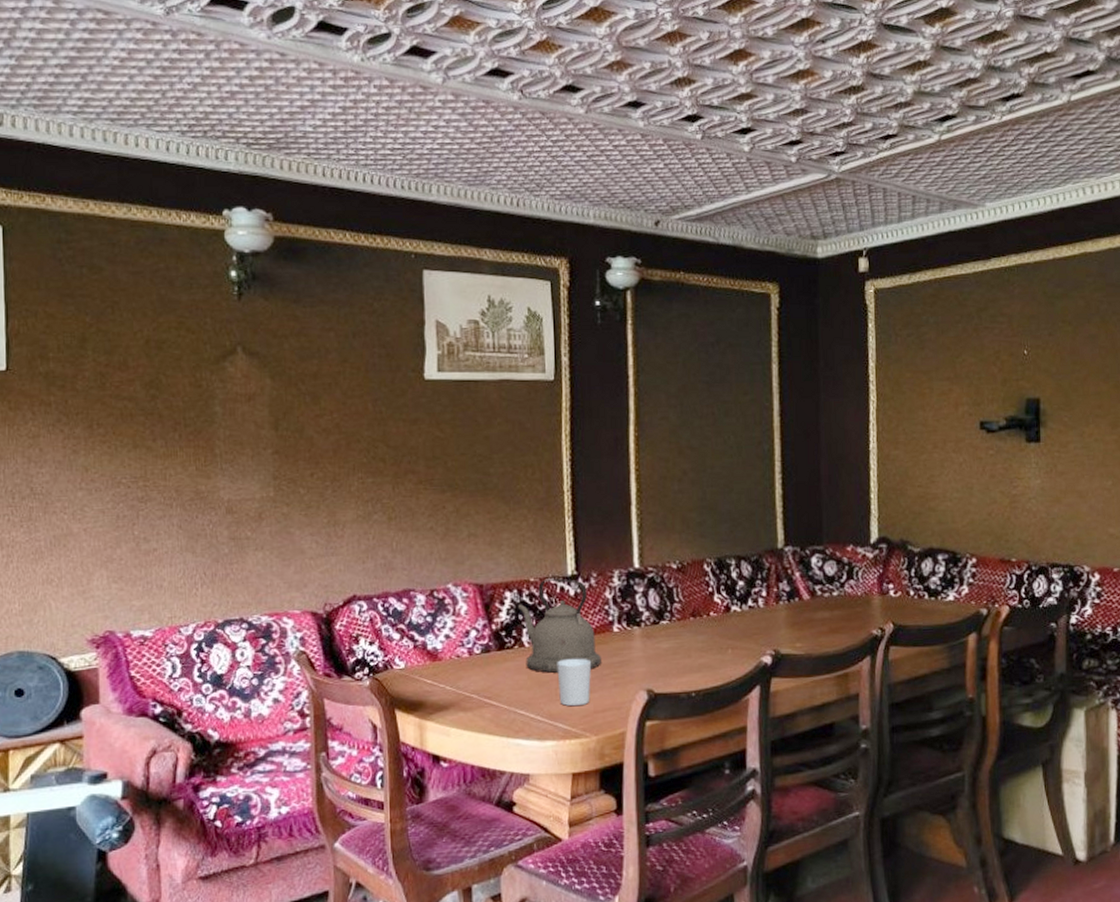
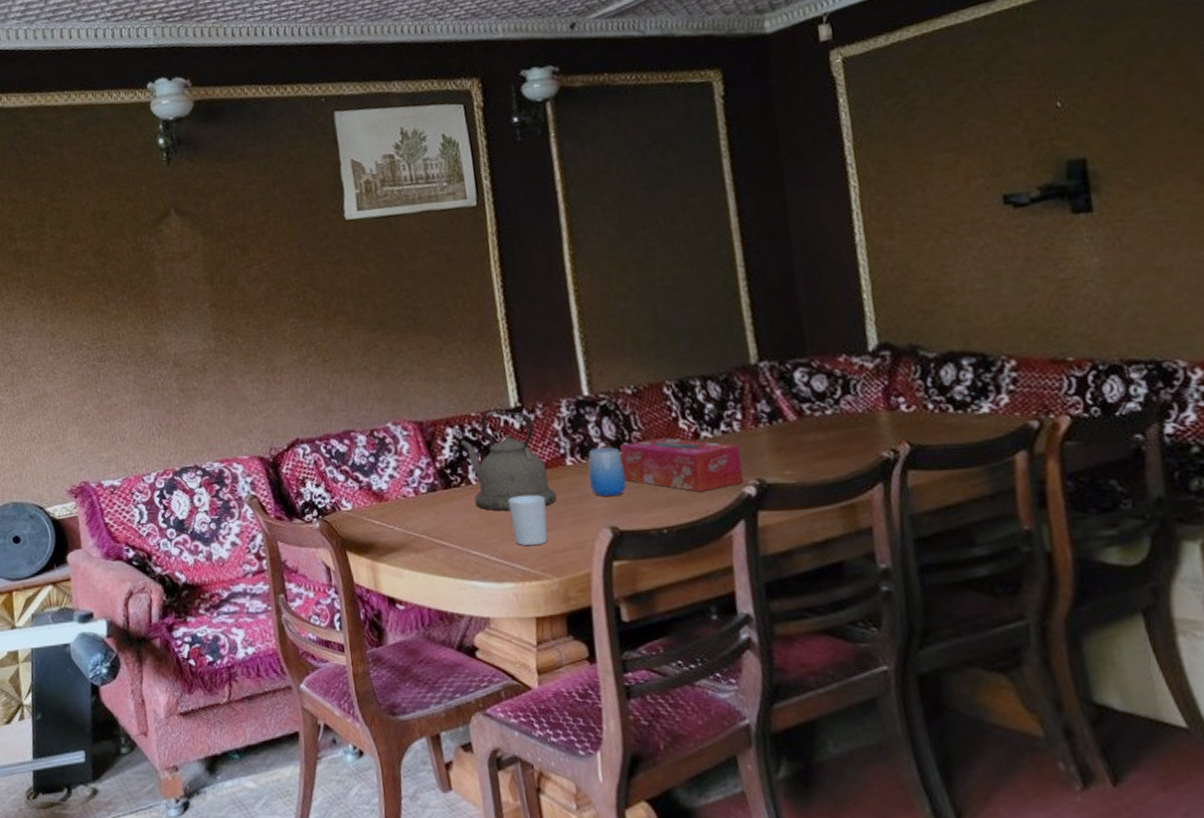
cup: none [632,616,665,662] -> present [588,447,627,497]
tissue box: none [661,609,763,660] -> present [619,437,744,492]

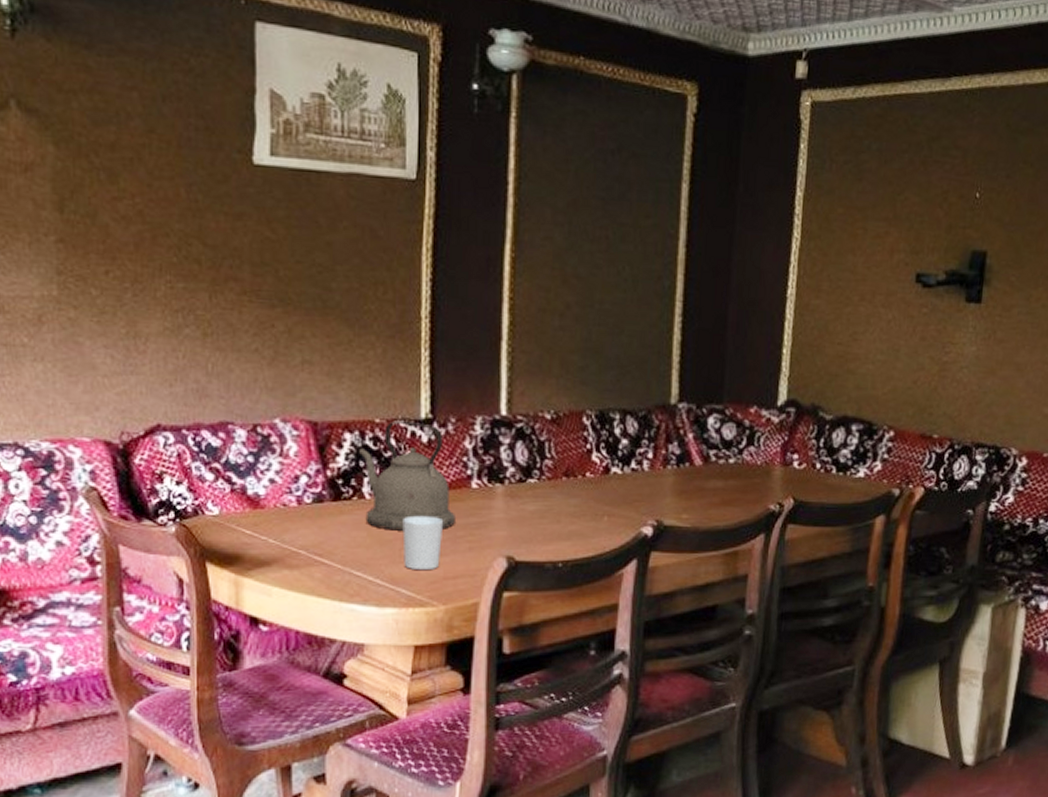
cup: present [588,447,627,497] -> none [493,473,531,525]
tissue box: present [619,437,744,492] -> none [528,468,645,528]

